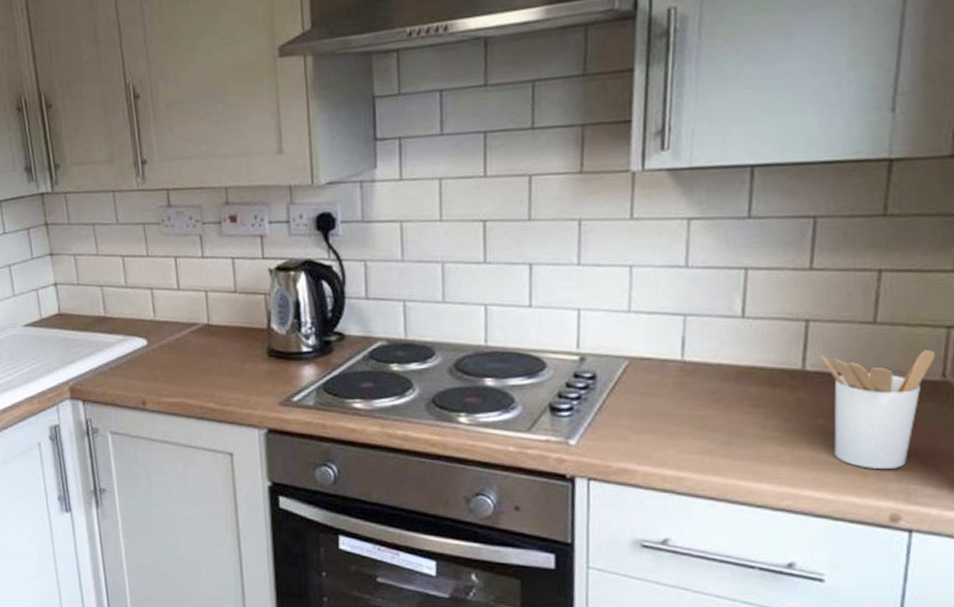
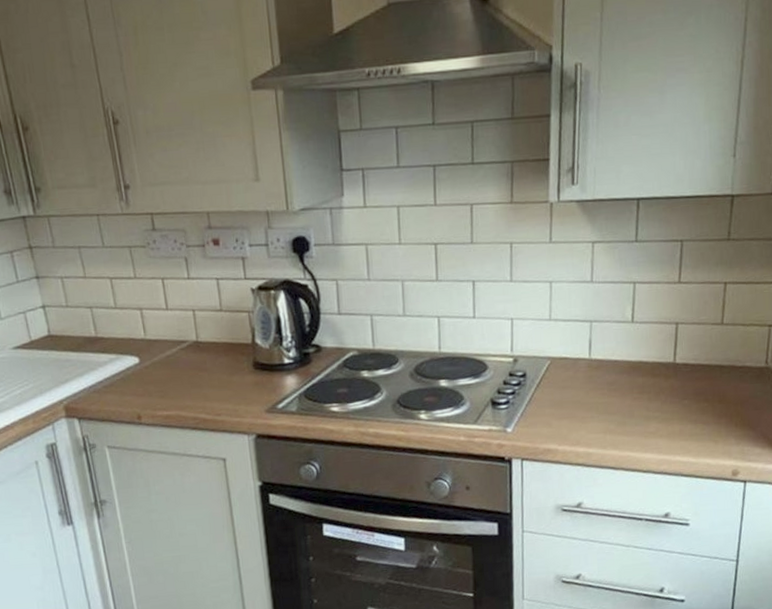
utensil holder: present [821,350,936,470] -> none [686,343,762,437]

